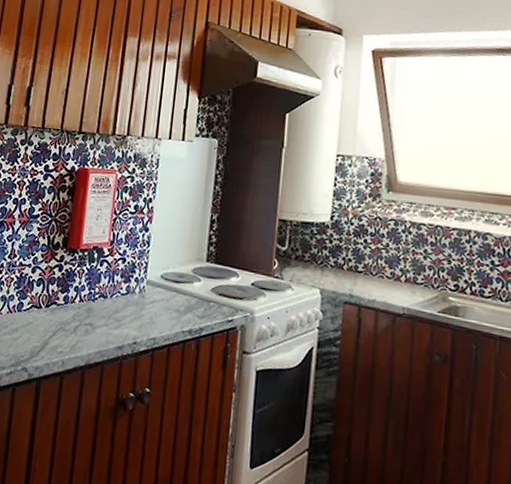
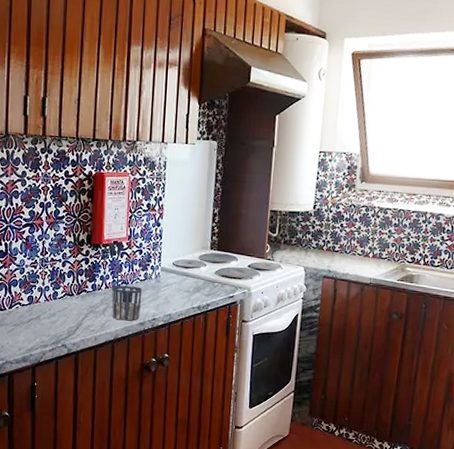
cup: none [84,298,124,343] -> present [112,285,143,321]

